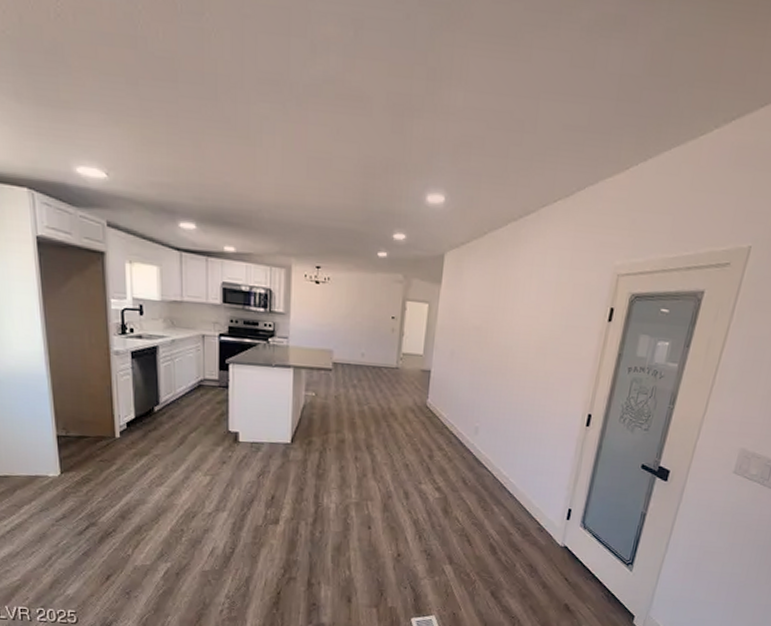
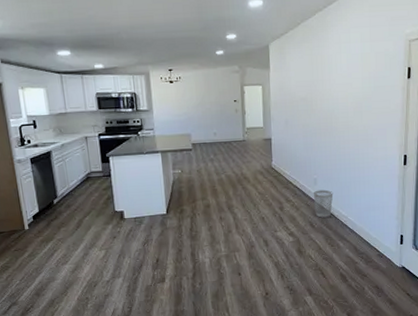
wastebasket: none [470,441,496,476] -> present [314,189,333,218]

